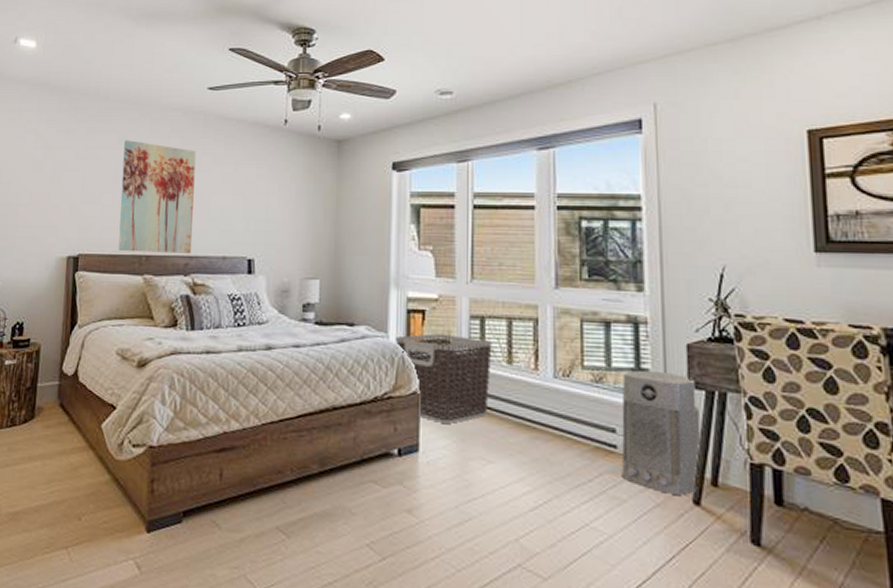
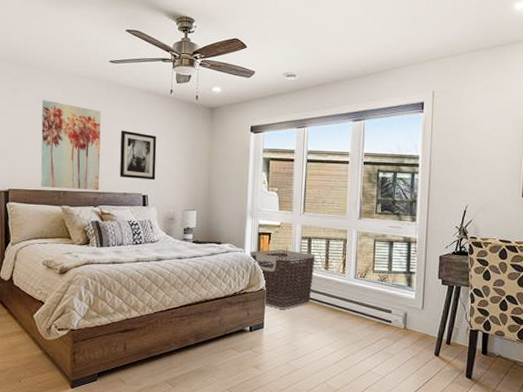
wall art: none [218,174,267,239] -> present [120,130,157,181]
air purifier: present [621,370,702,495] -> none [393,273,444,350]

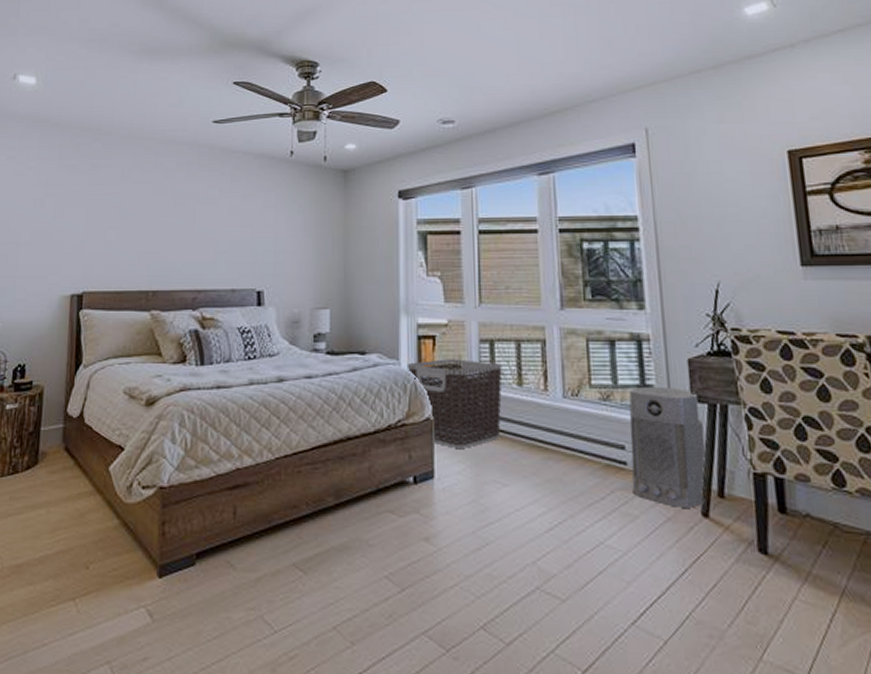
wall art: present [41,100,101,190] -> none [124,175,202,288]
wall art: present [120,130,157,181] -> none [226,206,275,271]
air purifier: none [393,273,444,350] -> present [629,386,708,508]

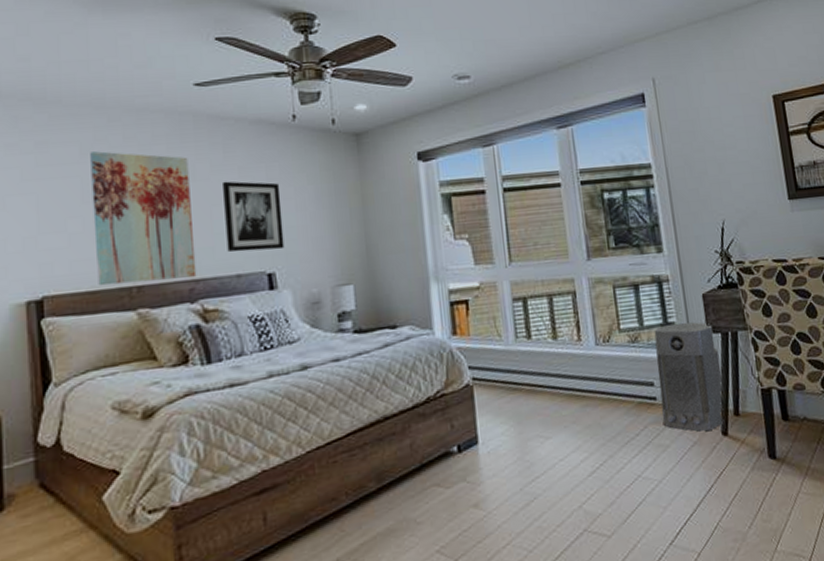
wall art: none [124,175,202,288] -> present [90,151,197,286]
wall art: none [226,206,275,271] -> present [221,181,285,252]
clothes hamper: present [406,359,503,448] -> none [441,319,540,411]

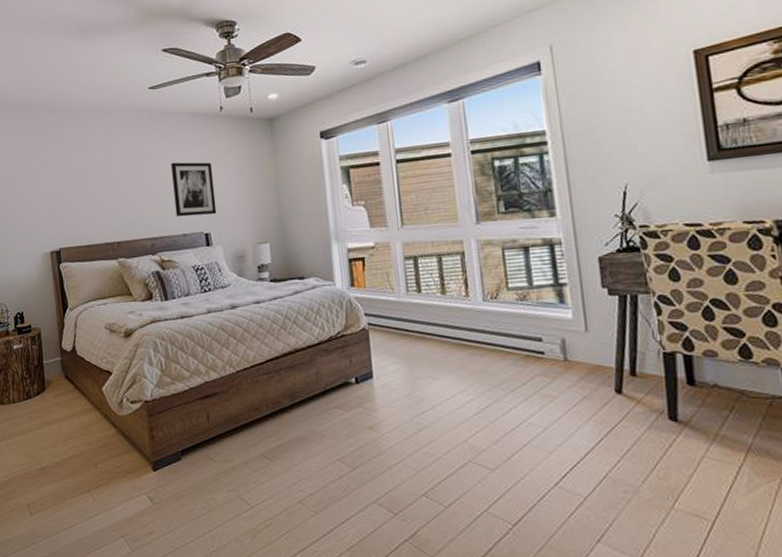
wall art: present [90,151,197,286] -> none [83,143,156,242]
air purifier: present [654,322,725,431] -> none [543,284,620,387]

